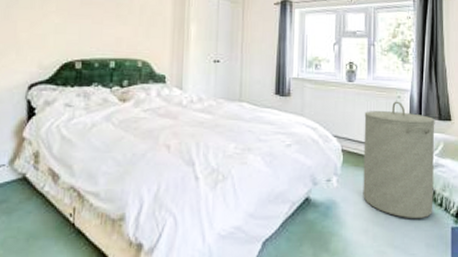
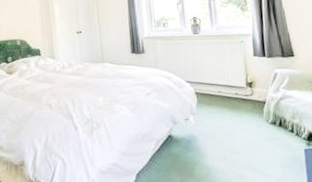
laundry hamper: present [363,101,435,219] -> none [212,45,286,145]

